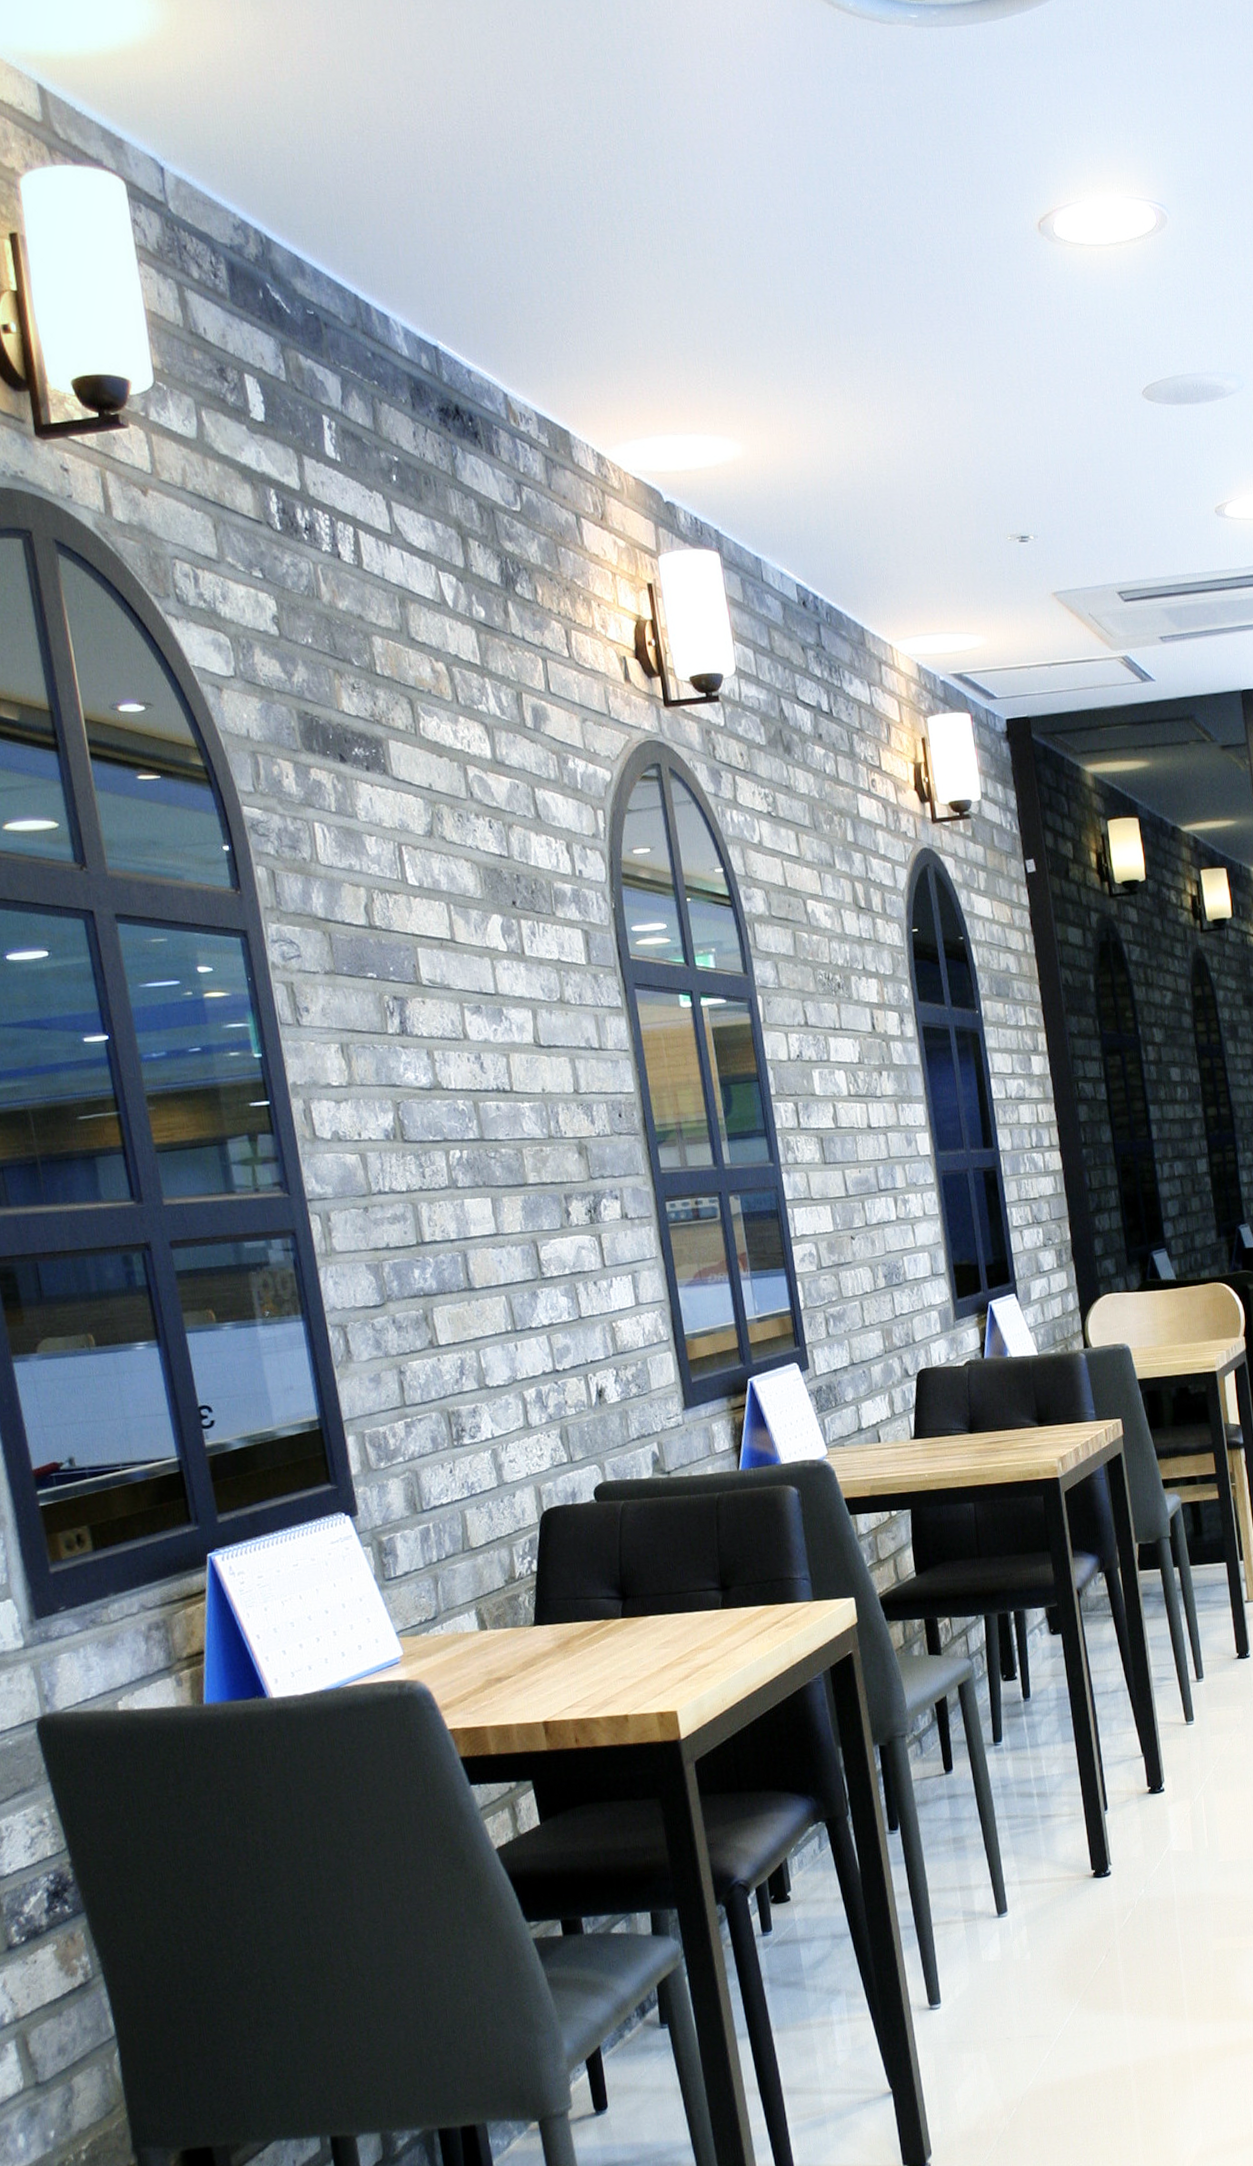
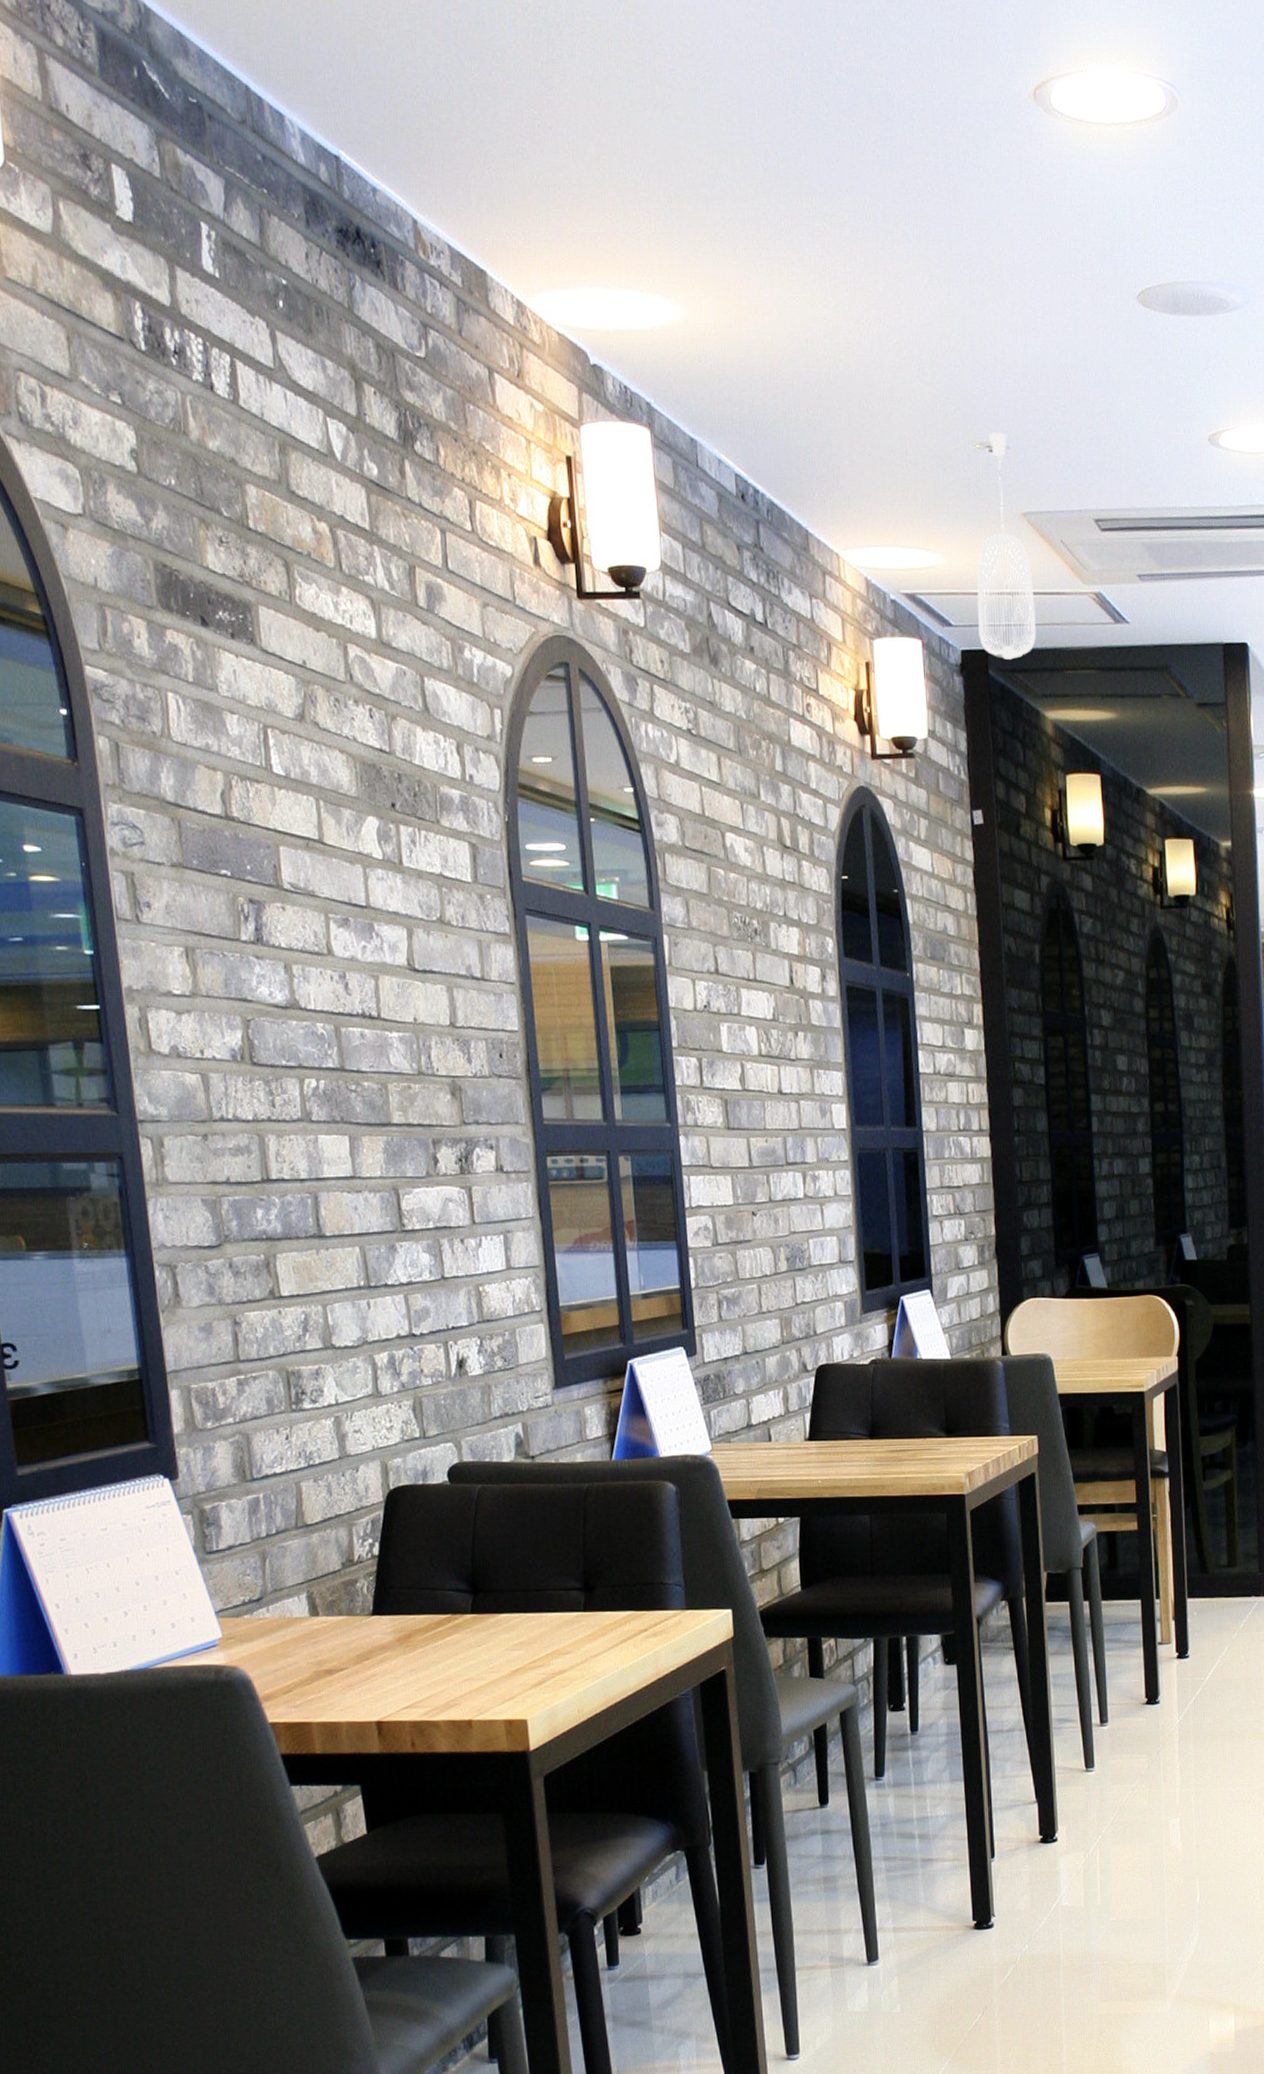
pendant light: none [1016,525,1072,724] -> present [977,433,1036,660]

